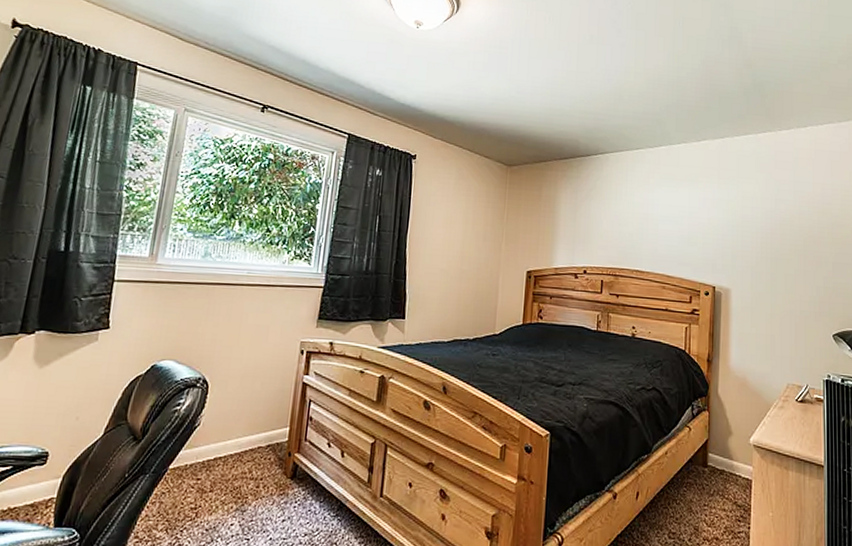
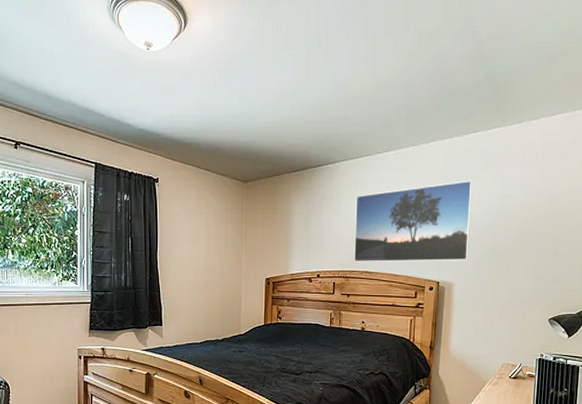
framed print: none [624,181,745,265] -> present [354,180,473,263]

